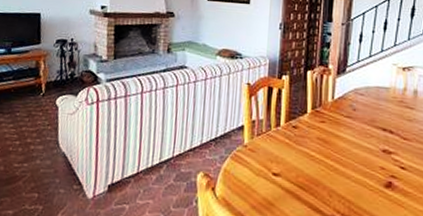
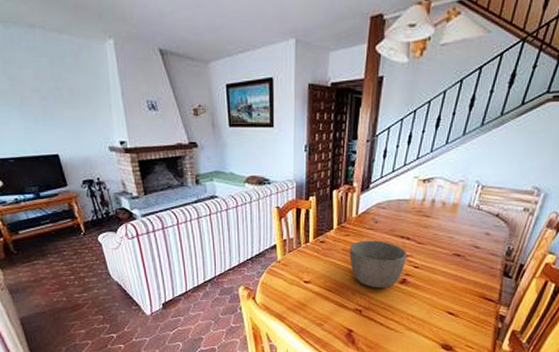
bowl: none [325,129,391,192] -> present [349,240,407,289]

